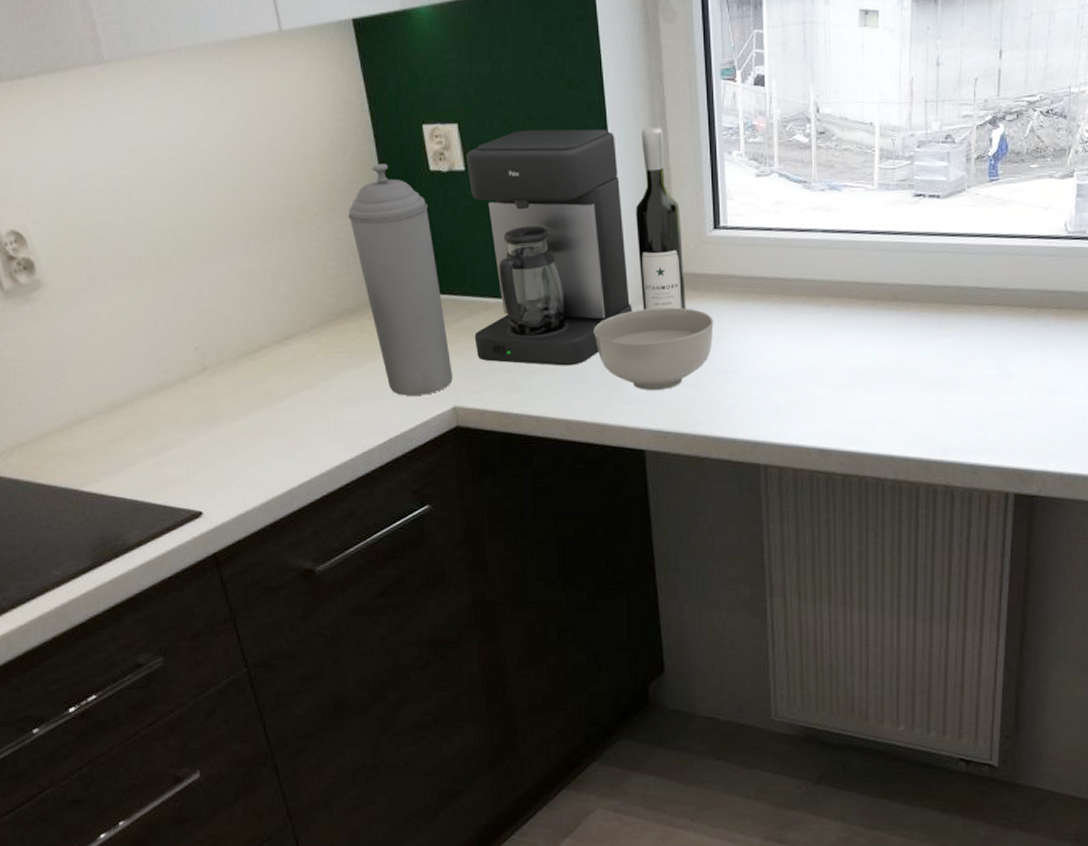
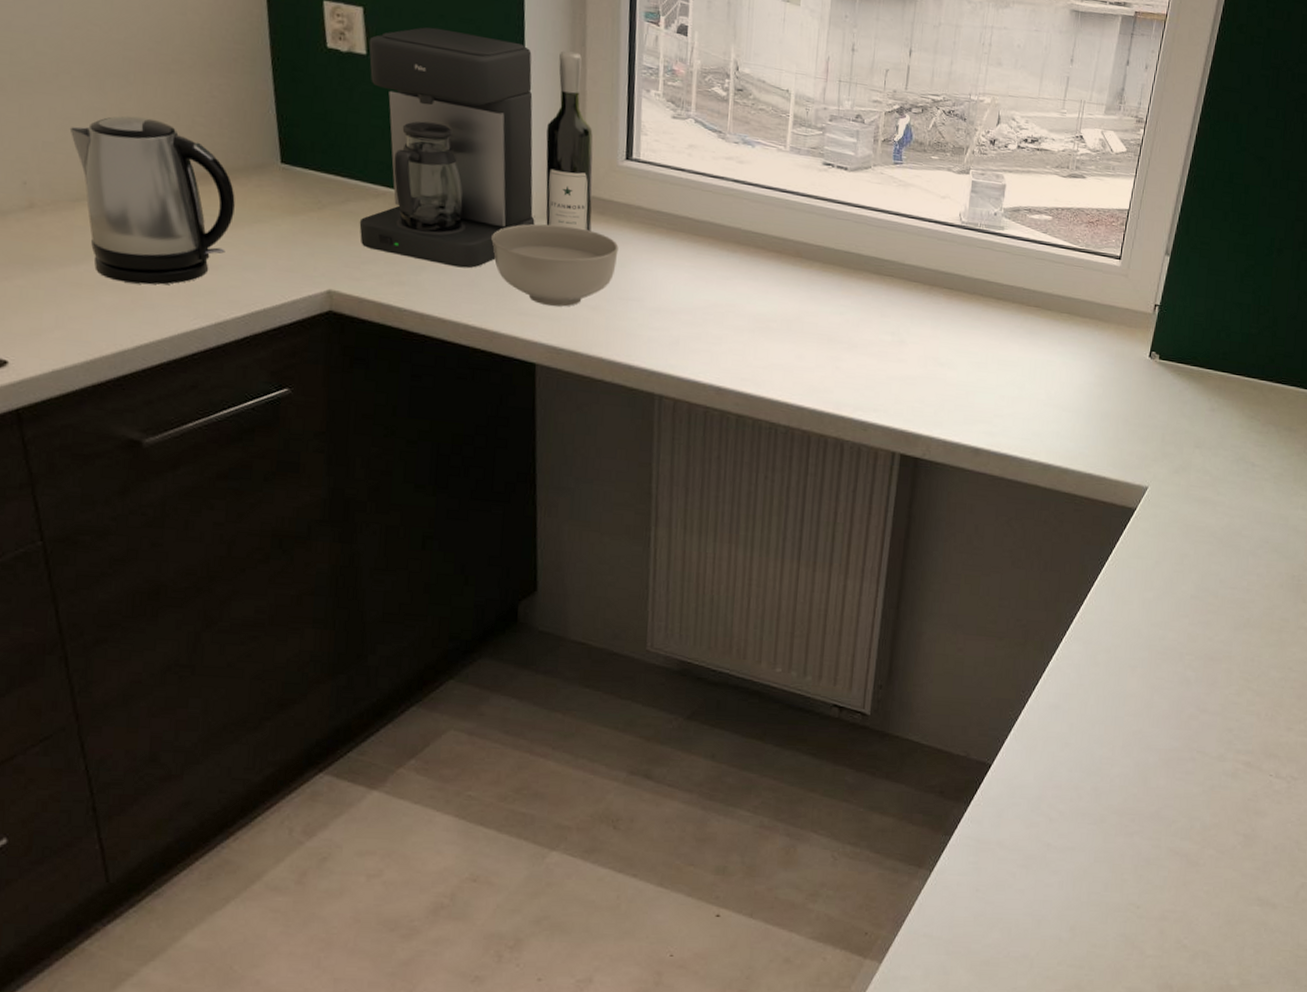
kettle: none [226,270,367,427] -> present [69,115,235,285]
canister: present [348,164,453,396] -> none [227,29,331,274]

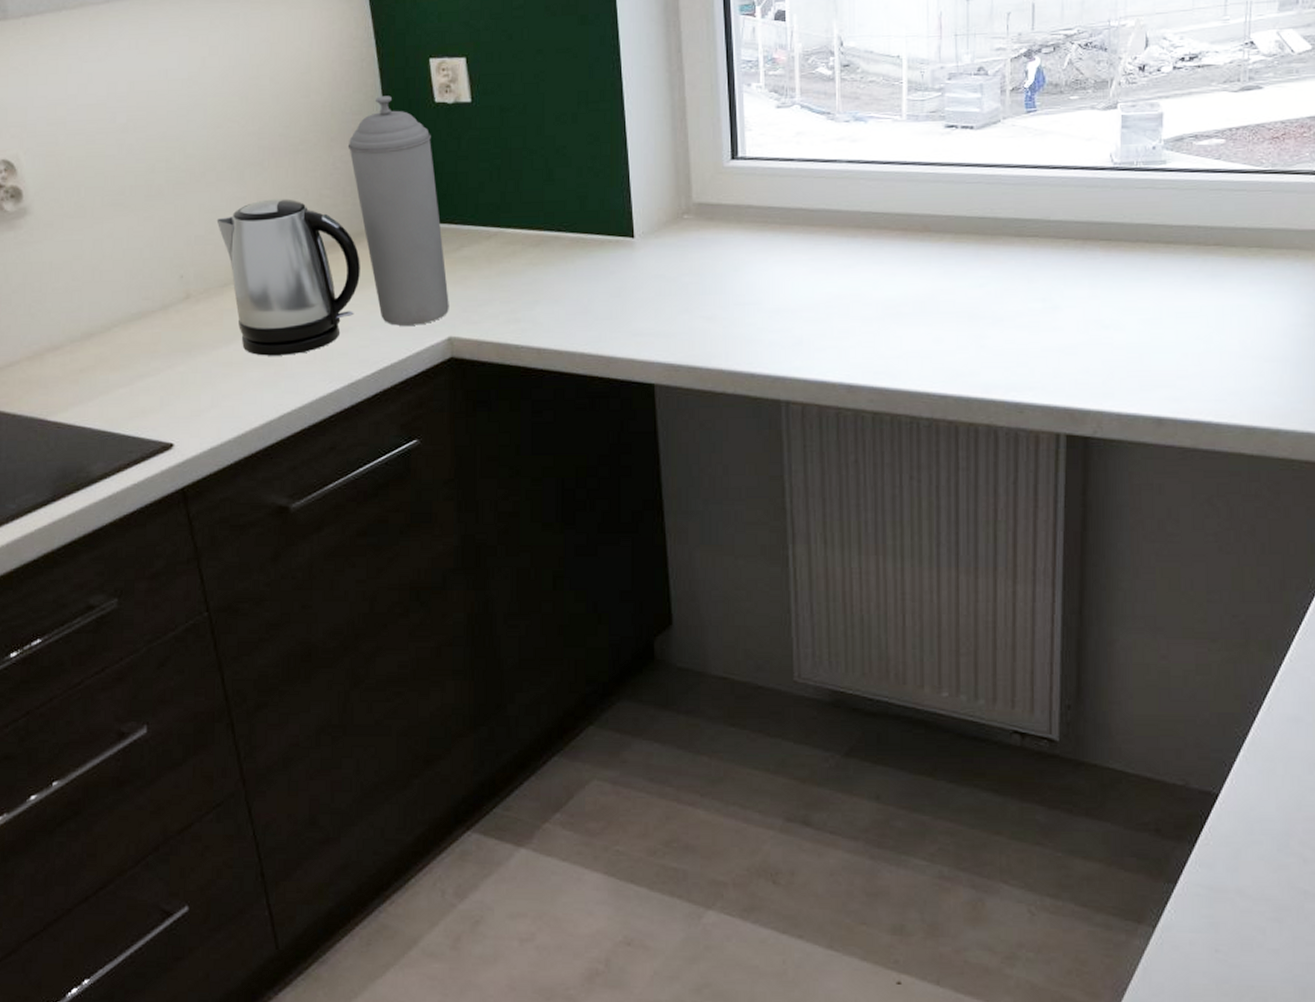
canister: none [227,29,331,274] -> present [347,96,449,326]
coffee maker: present [359,27,535,269] -> none [473,62,643,297]
bowl: present [491,223,619,307] -> none [601,237,731,322]
bottle: present [545,50,594,232] -> none [648,60,701,240]

